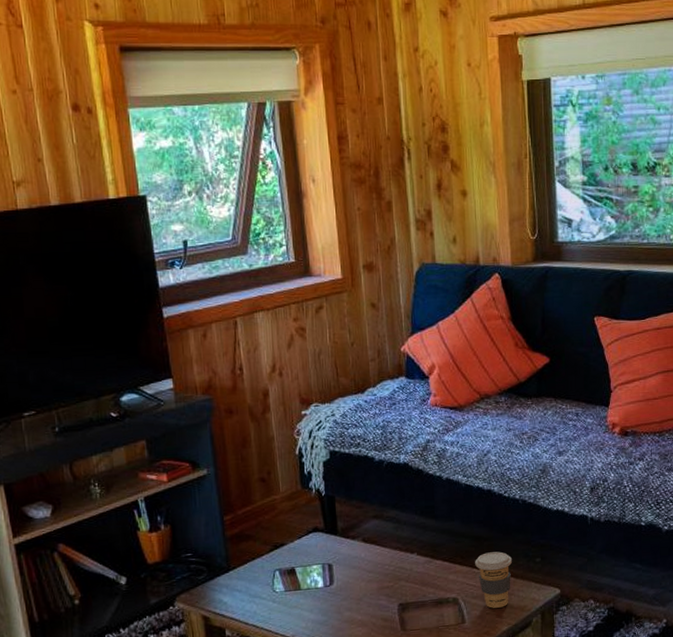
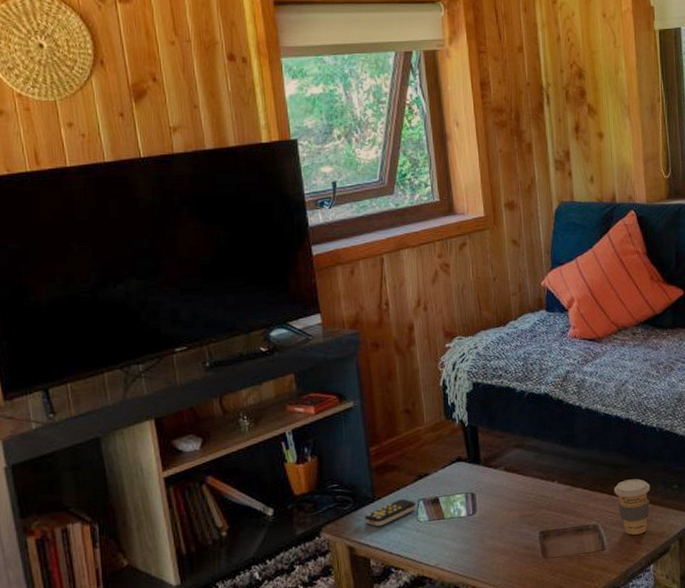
remote control: none [219,568,272,596] -> present [364,498,417,526]

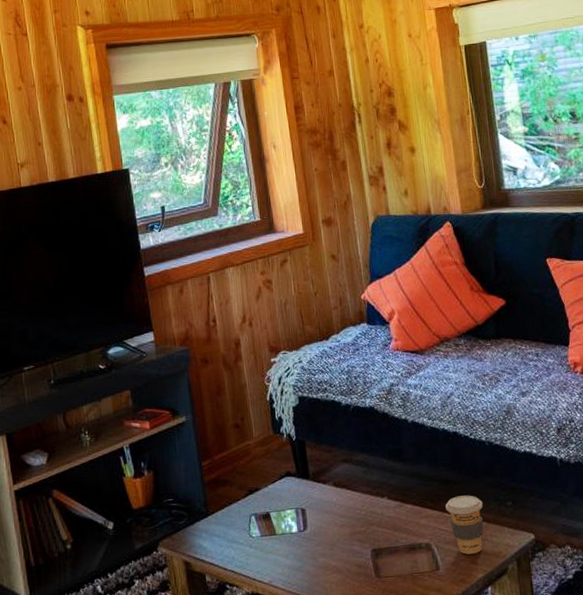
remote control: present [364,498,417,526] -> none [199,513,249,541]

